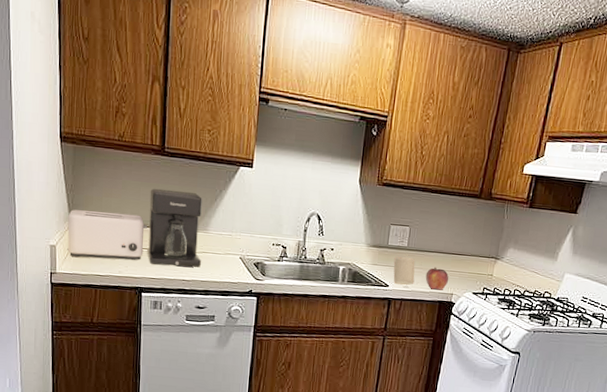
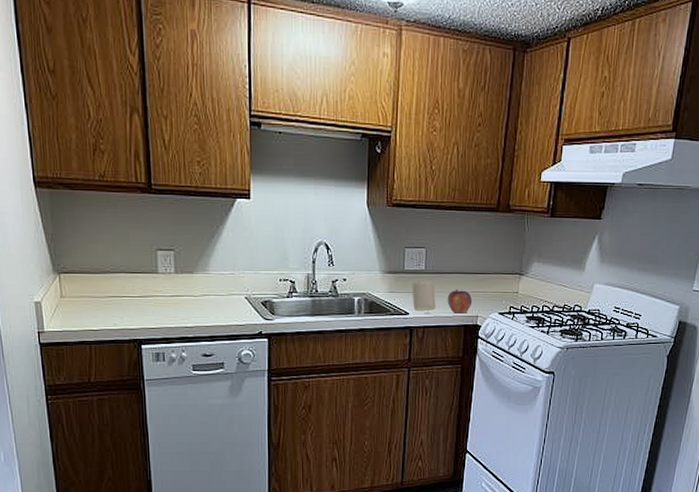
toaster: present [67,209,147,261] -> none [51,260,140,313]
coffee maker: present [147,188,202,268] -> none [140,230,203,314]

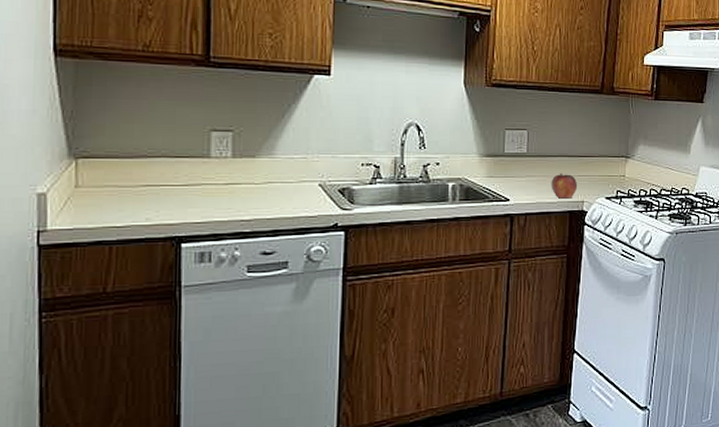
canister: present [407,278,442,314] -> none [507,162,546,200]

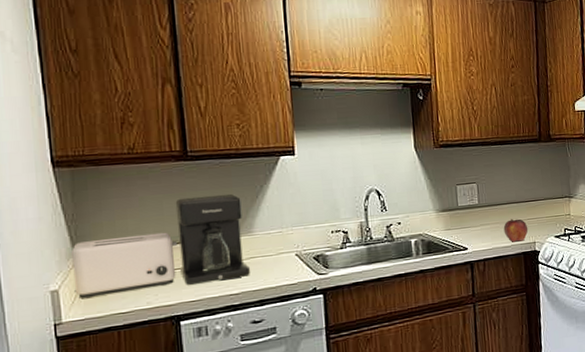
toaster: none [65,142,187,207] -> present [71,232,177,299]
coffee maker: none [188,107,266,206] -> present [175,193,250,286]

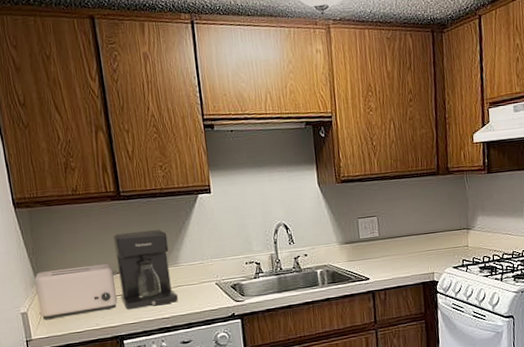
fruit: present [503,218,529,242] -> none [403,250,427,273]

